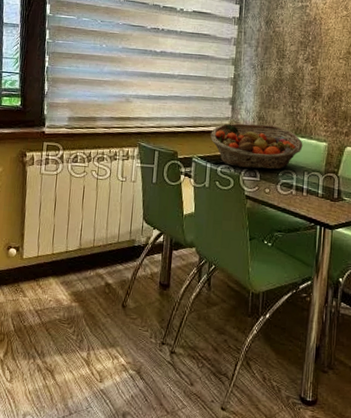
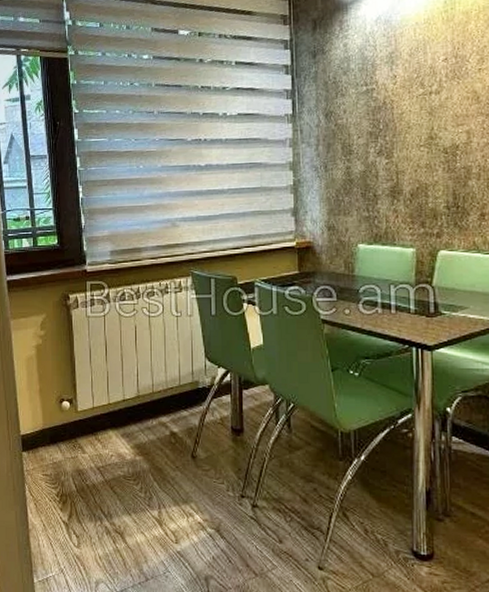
fruit basket: present [210,123,303,170] -> none [273,234,385,289]

